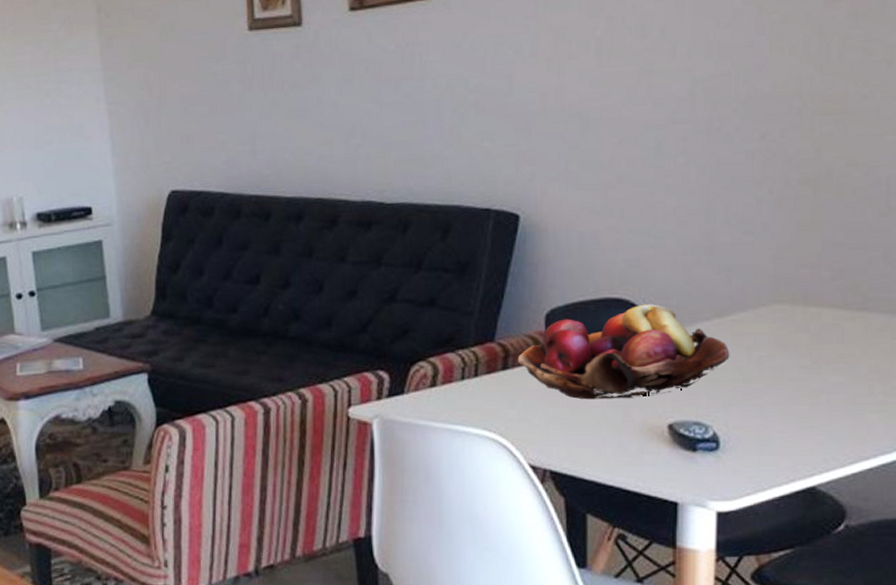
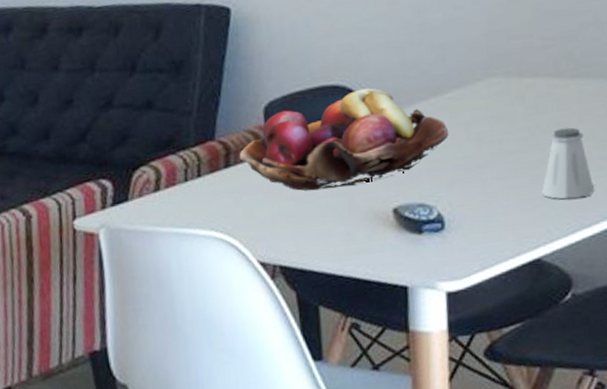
saltshaker: none [821,360,875,430] -> present [542,127,595,200]

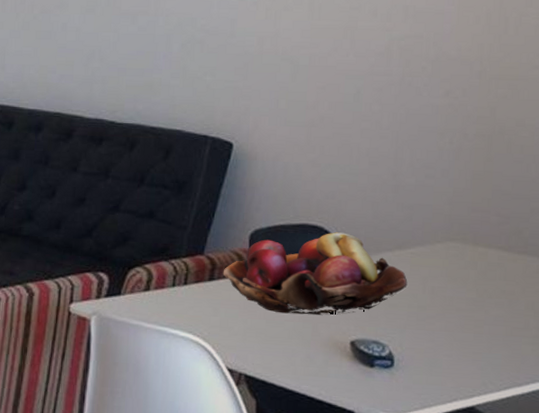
saltshaker: present [542,127,595,200] -> none [482,296,529,360]

